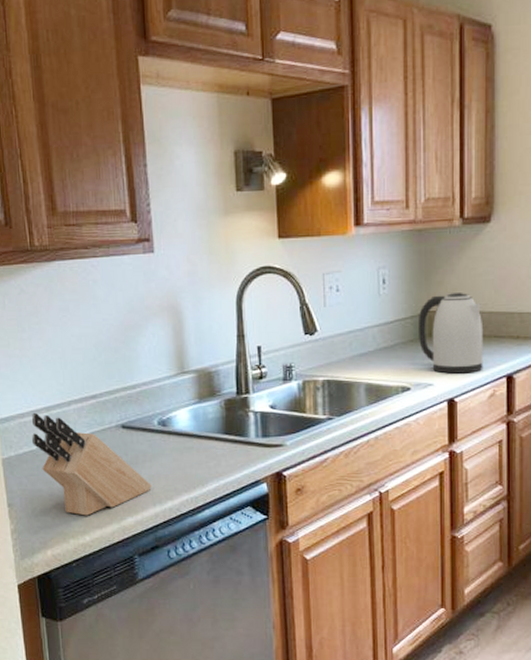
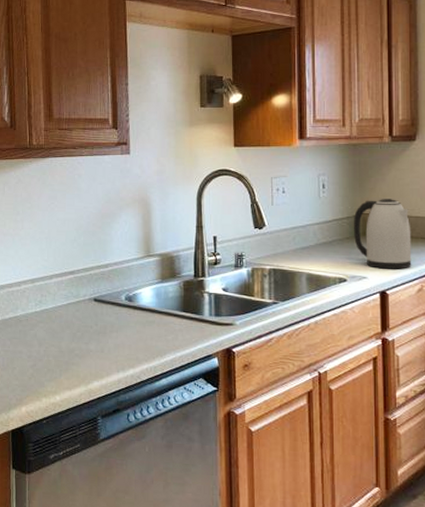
knife block: present [32,412,152,516] -> none [17,283,117,378]

